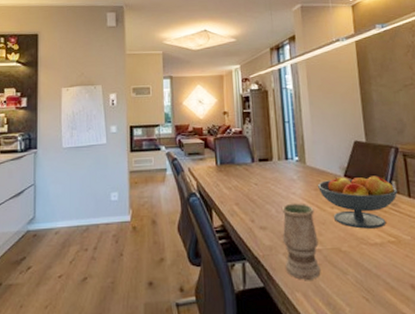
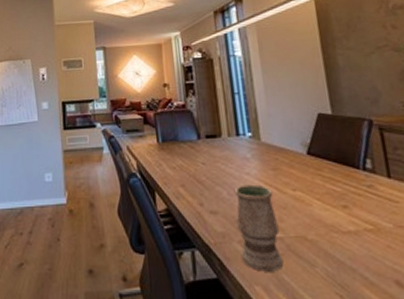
fruit bowl: present [317,176,397,229] -> none [275,153,374,215]

